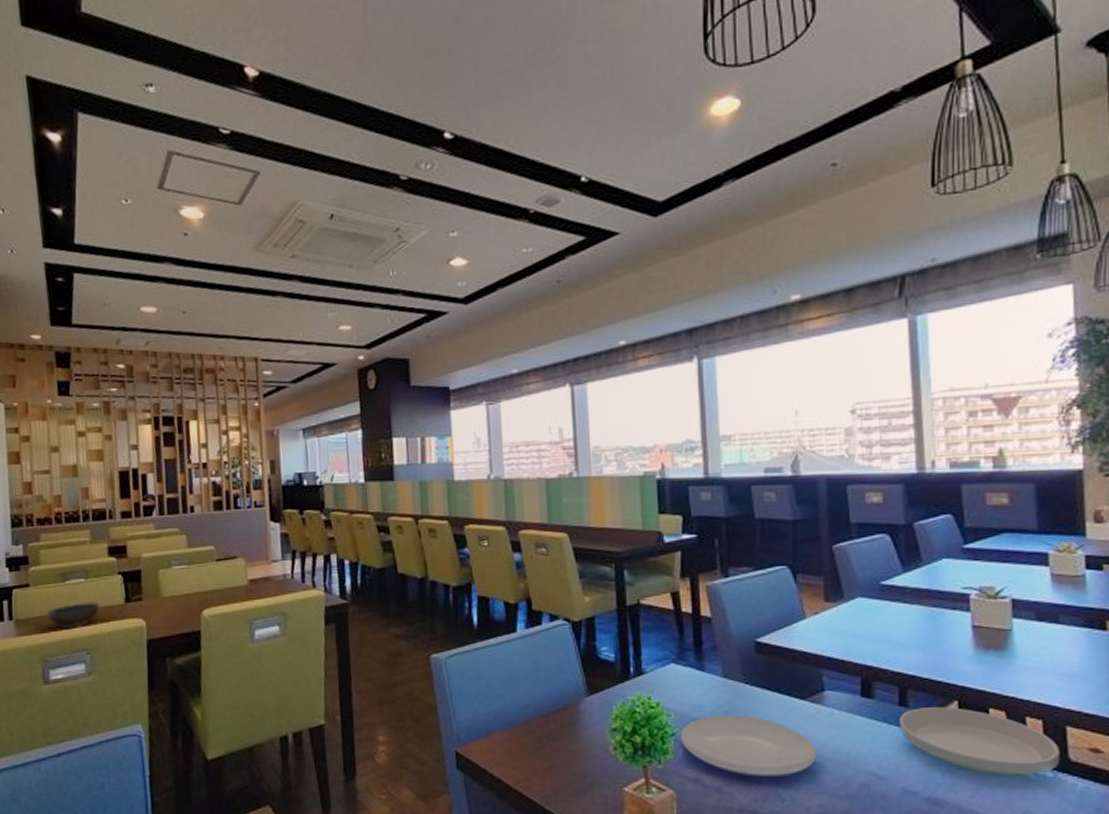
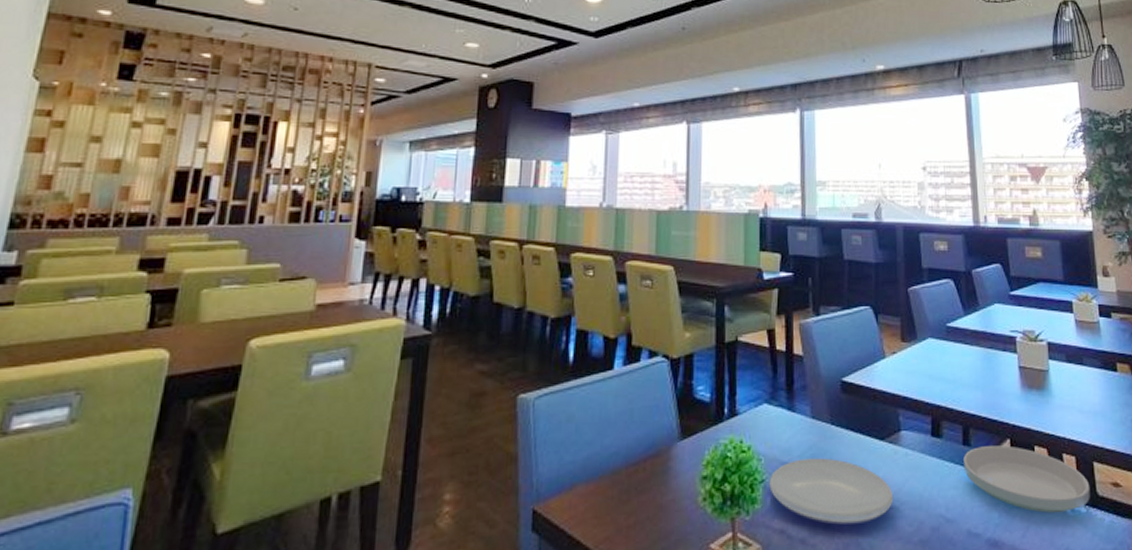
bowl: present [47,602,100,627] -> none [30,327,111,359]

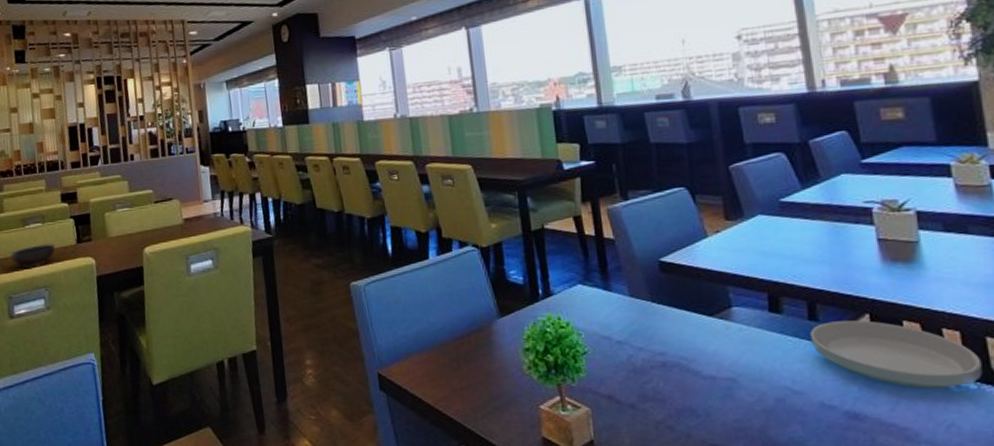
bowl: none [30,327,111,359] -> present [10,244,56,267]
plate: present [769,458,894,526] -> none [592,333,729,394]

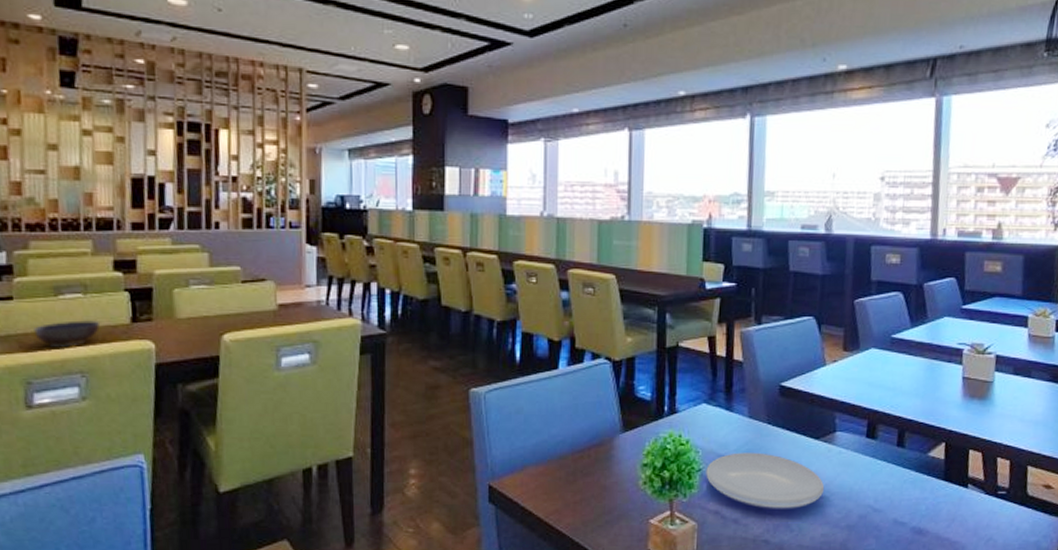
plate: none [592,333,729,394] -> present [706,452,825,510]
saucer: present [810,320,982,389] -> none [895,448,1021,509]

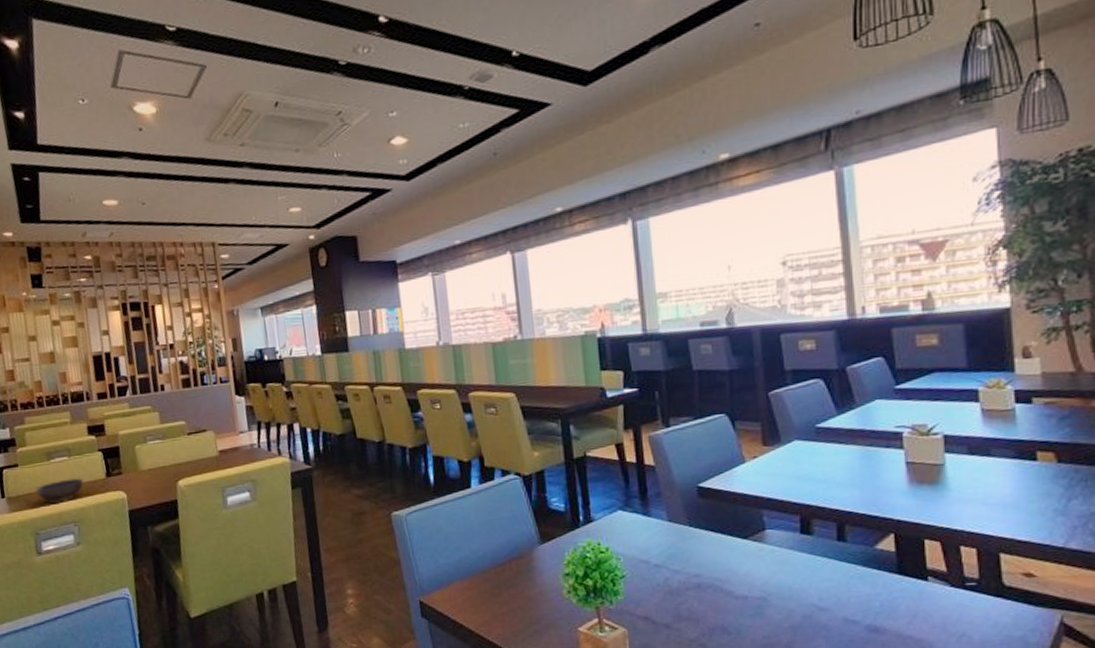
plate: present [706,452,825,510] -> none [630,556,760,613]

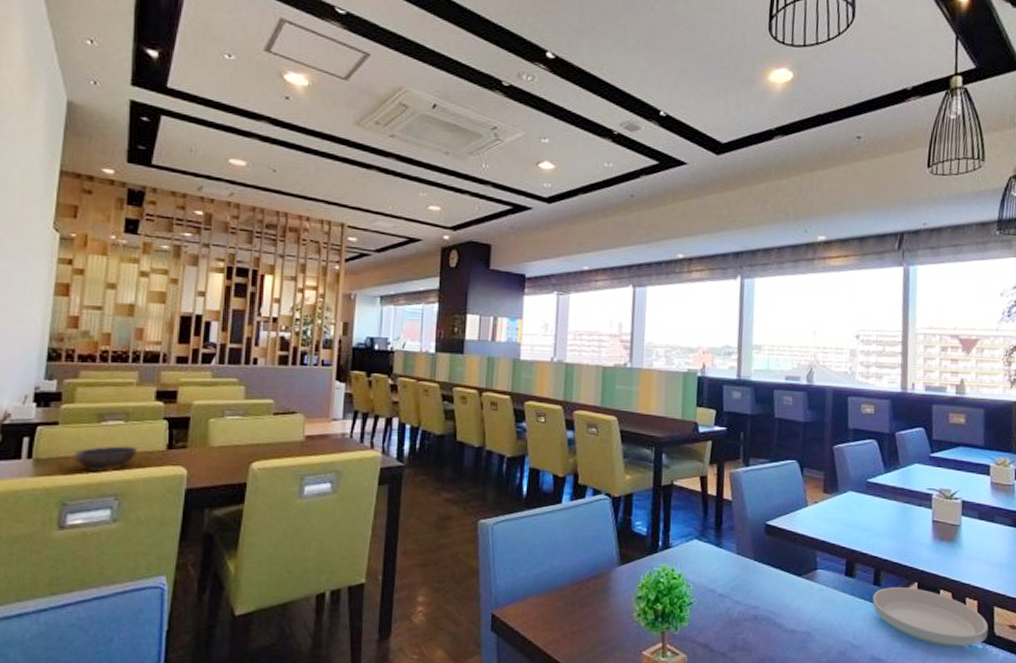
saucer: none [838,540,994,603] -> present [872,587,989,648]

